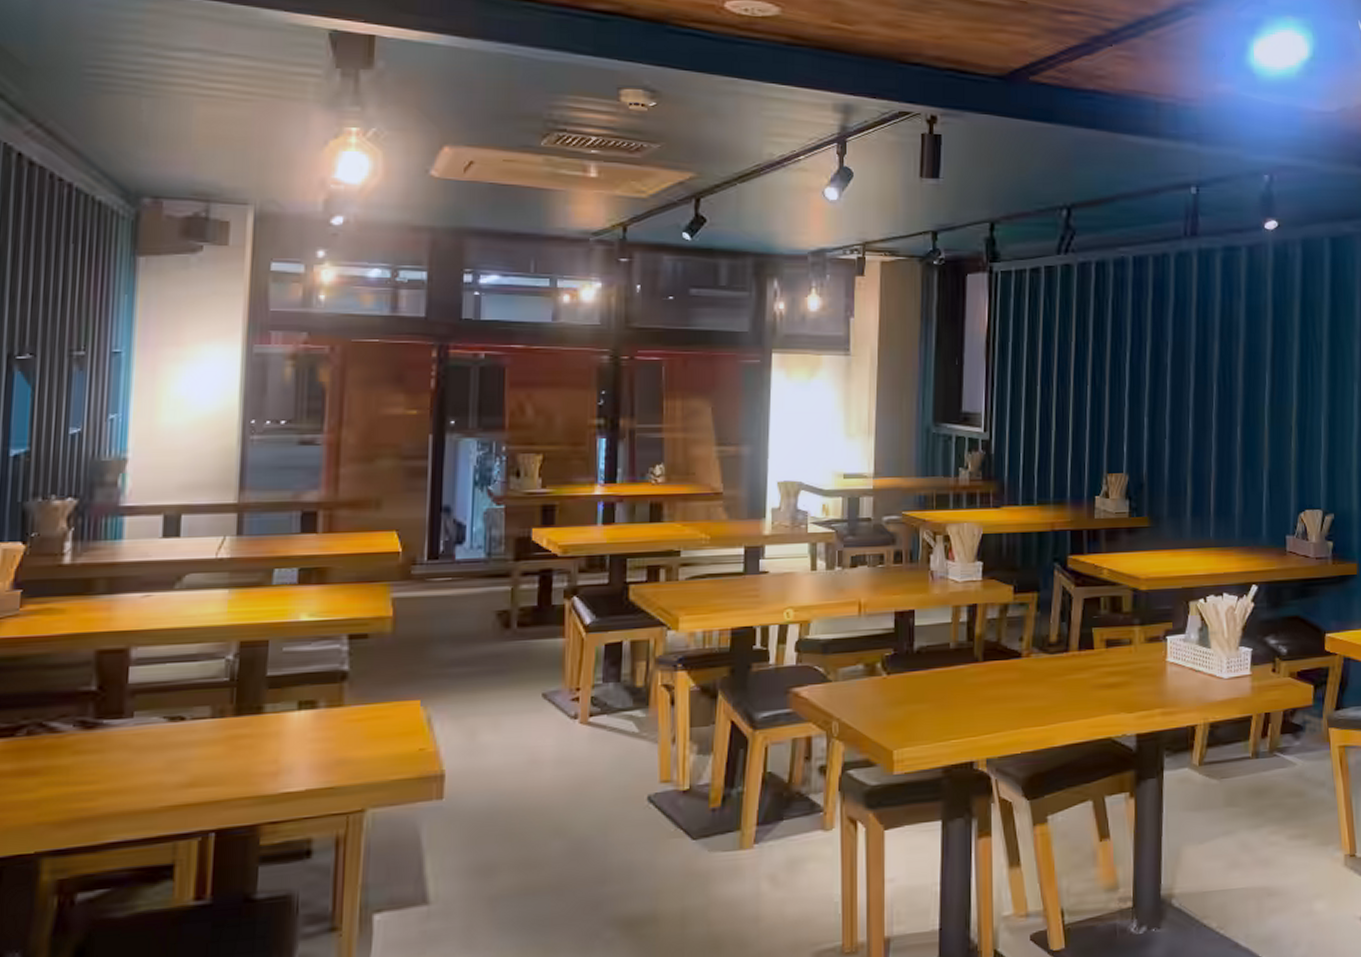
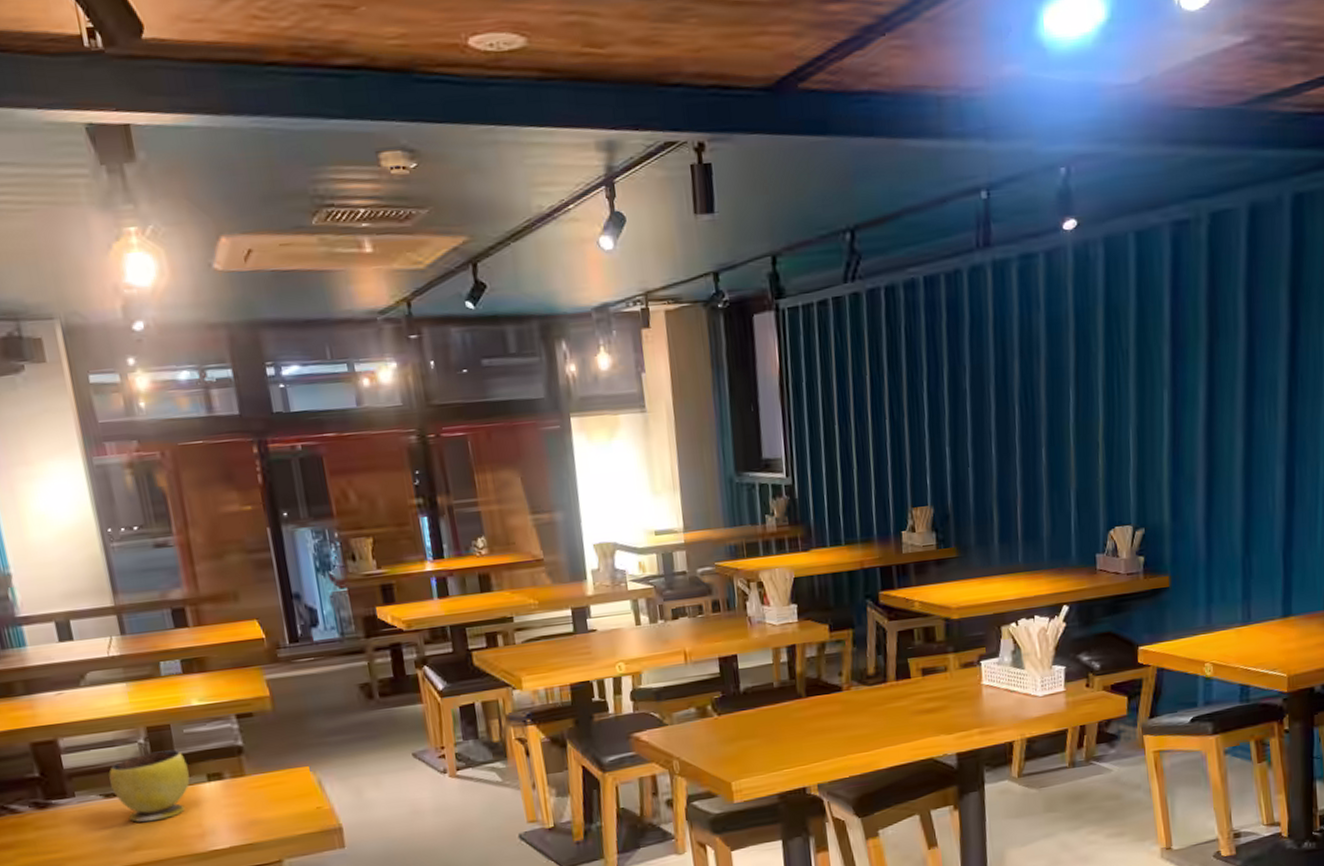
bowl: none [180,670,278,754] -> present [109,749,190,823]

